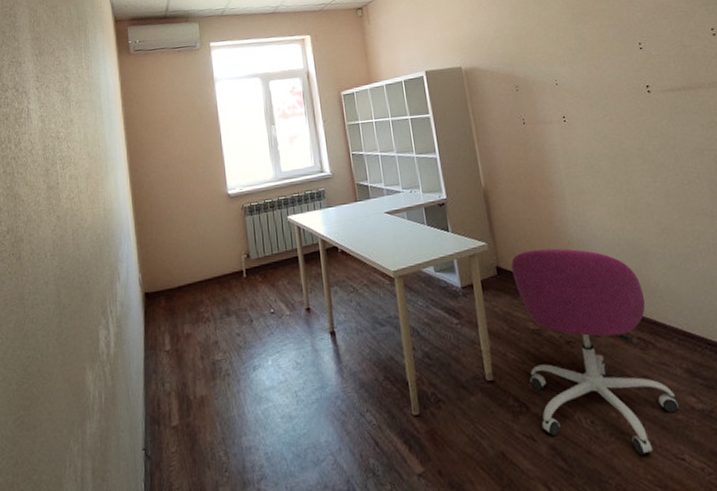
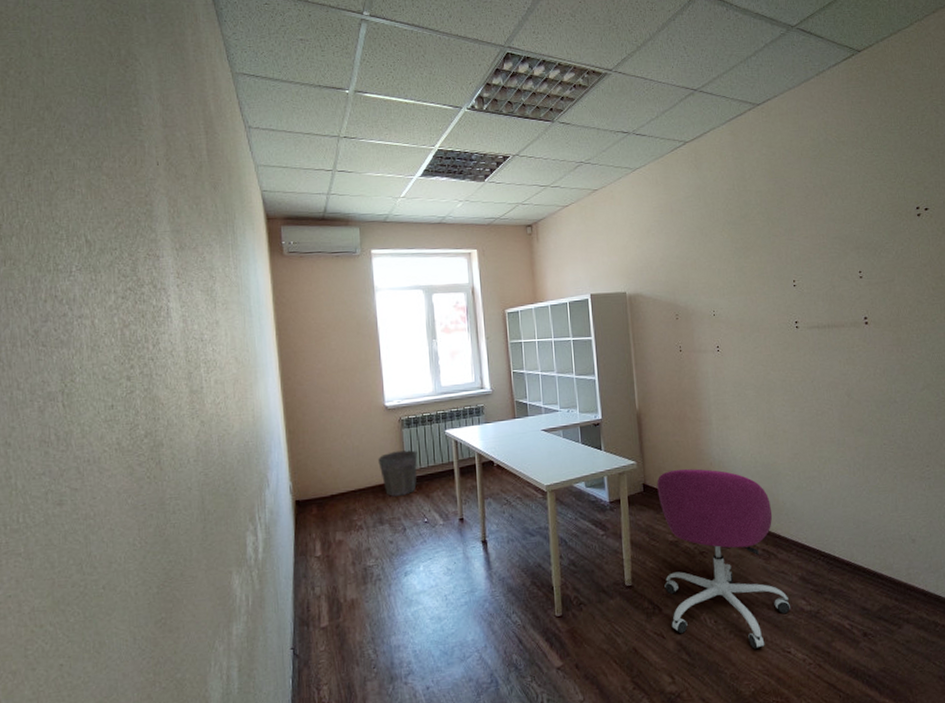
waste bin: none [223,238,262,286] -> present [378,450,418,496]

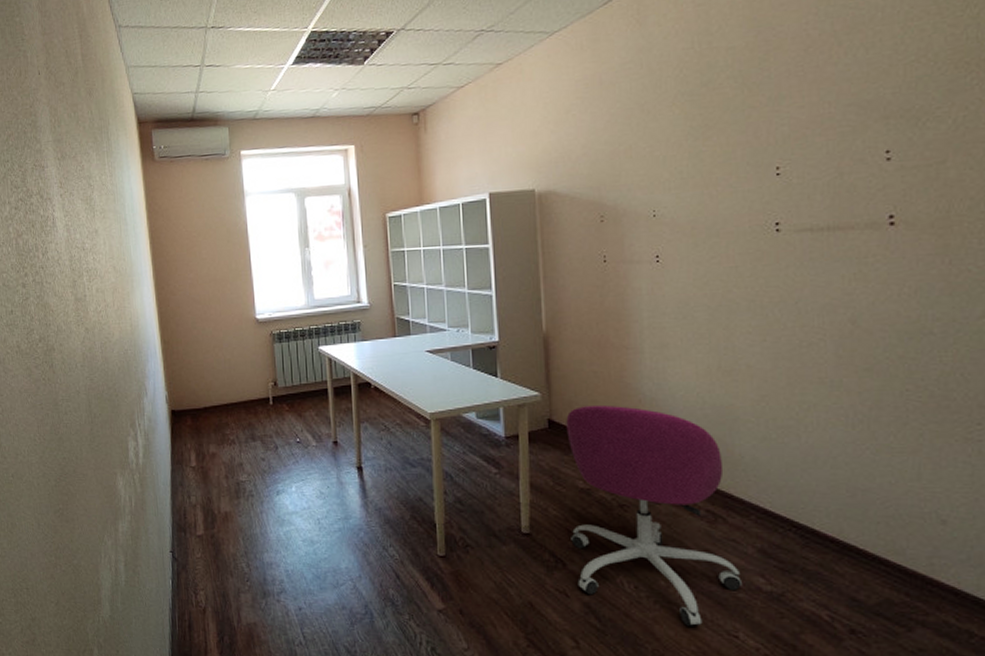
waste bin: present [378,450,418,496] -> none [250,366,290,413]

